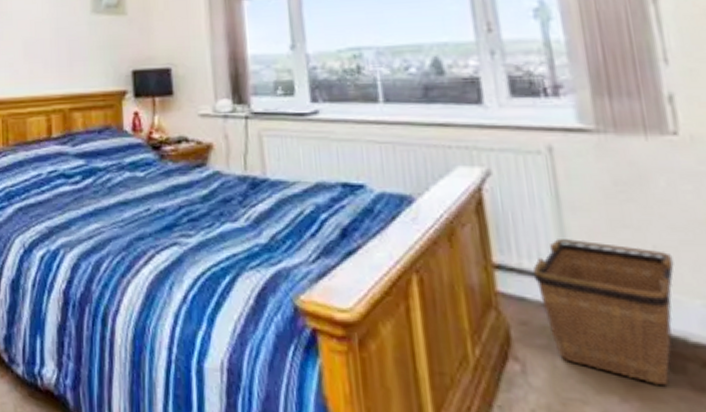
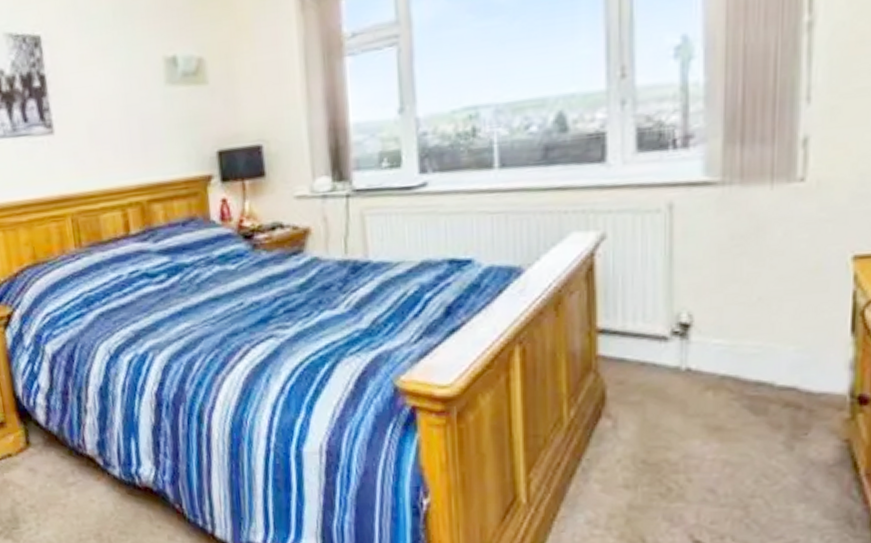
bicycle basket: present [533,239,674,385] -> none [635,298,776,427]

